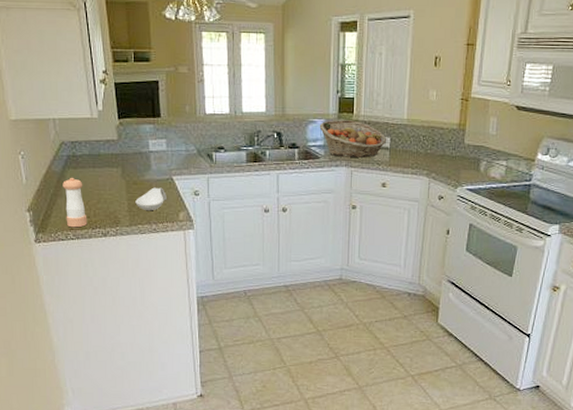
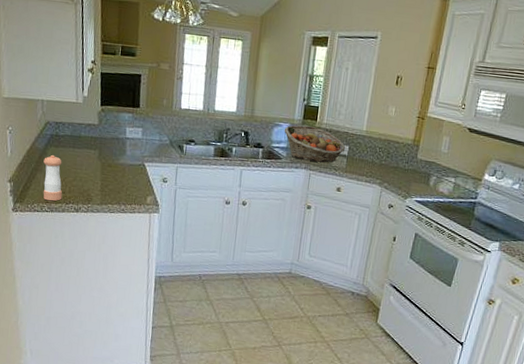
spoon rest: present [135,187,167,211] -> none [108,171,137,193]

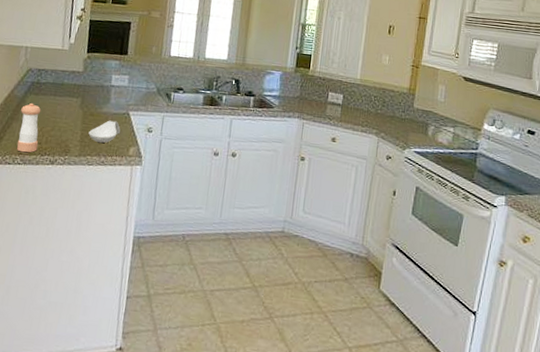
spoon rest: none [108,171,137,193] -> present [88,120,121,143]
fruit basket: present [284,125,346,163] -> none [276,73,340,112]

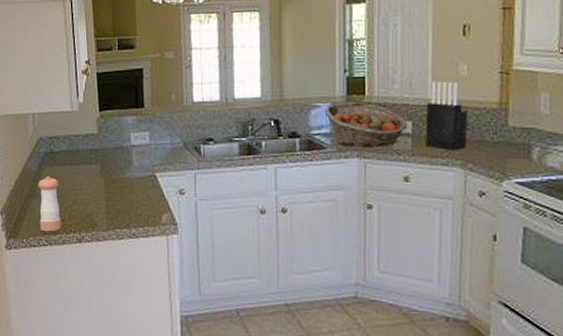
spoon rest: present [88,120,121,143] -> none [114,186,148,213]
fruit basket: none [276,73,340,112] -> present [324,103,408,146]
knife block: none [351,65,385,122] -> present [425,81,468,151]

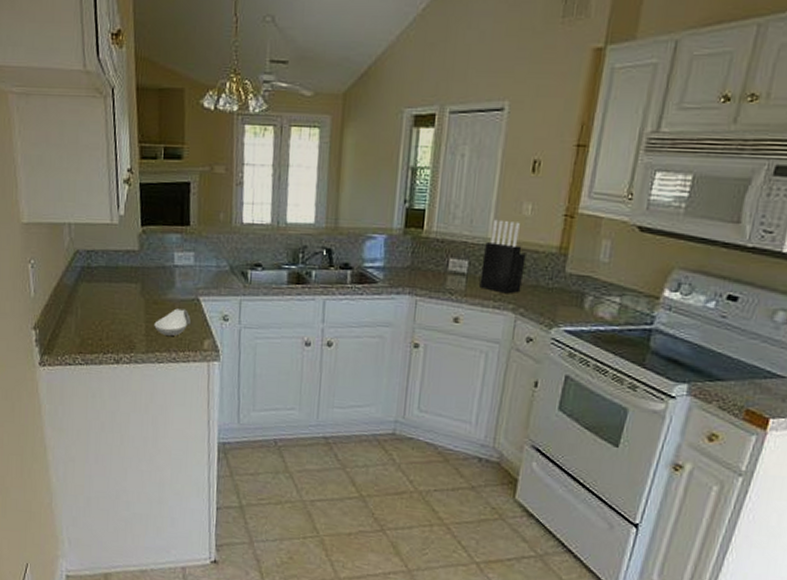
pepper shaker: present [38,175,62,232] -> none [74,292,99,351]
spoon rest: none [114,186,148,213] -> present [154,308,191,337]
fruit basket: present [324,103,408,146] -> none [379,236,464,285]

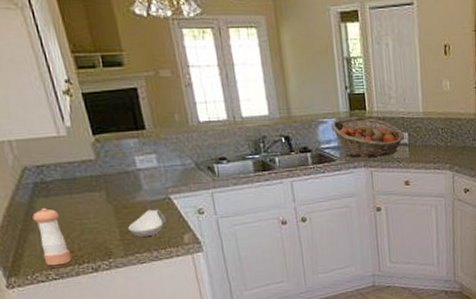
pepper shaker: none [74,292,99,351] -> present [32,207,72,266]
fruit basket: none [379,236,464,285] -> present [330,117,405,158]
knife block: present [479,219,526,294] -> none [419,96,453,156]

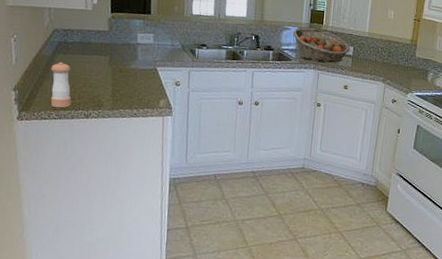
spoon rest: present [128,209,166,238] -> none [119,76,150,97]

